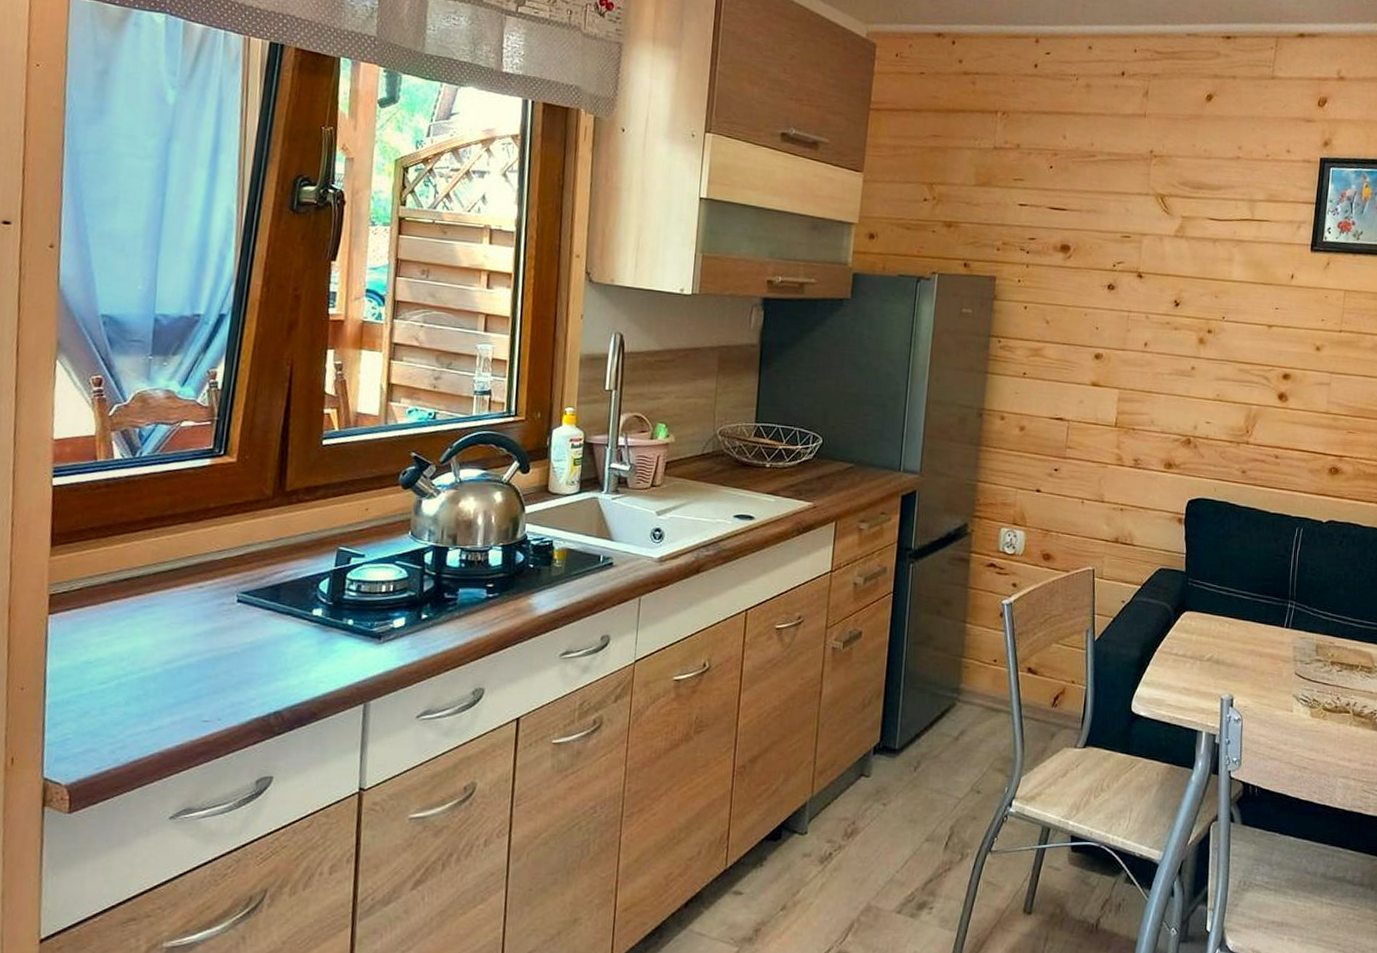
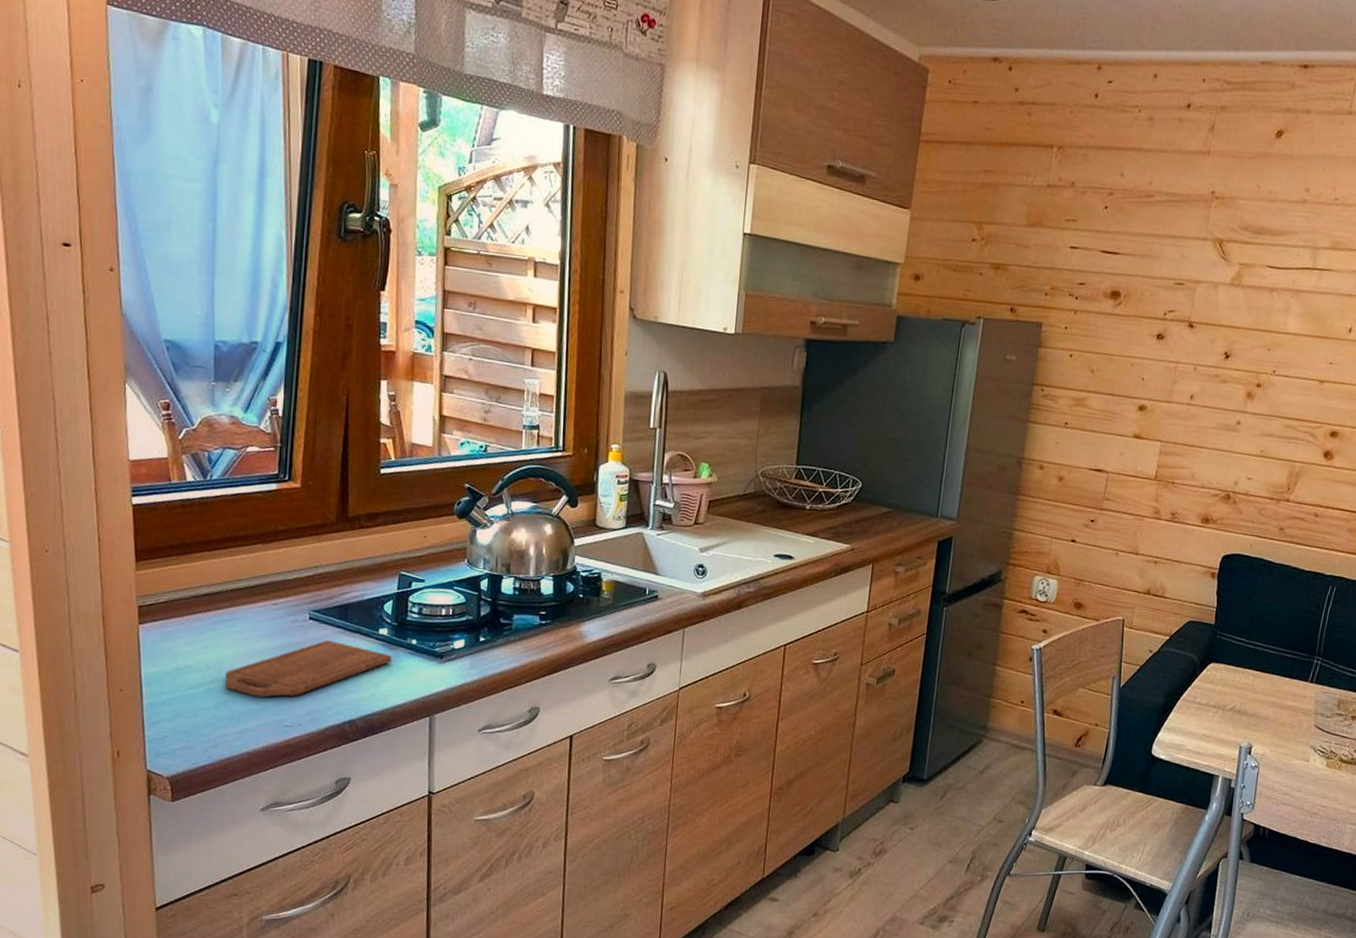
cutting board: none [139,624,326,690] -> present [225,640,392,698]

